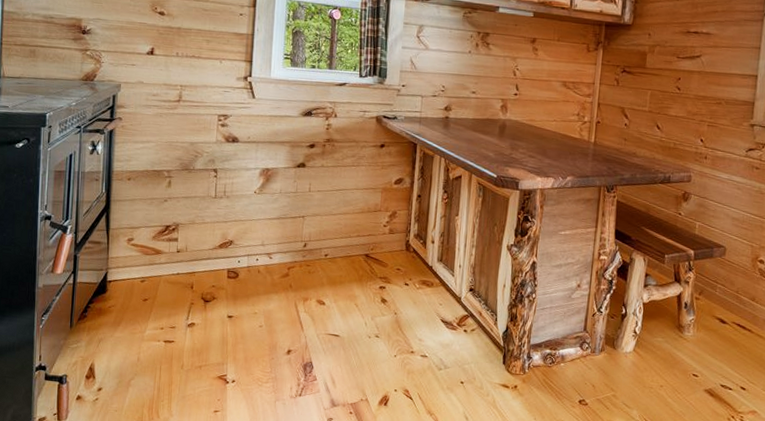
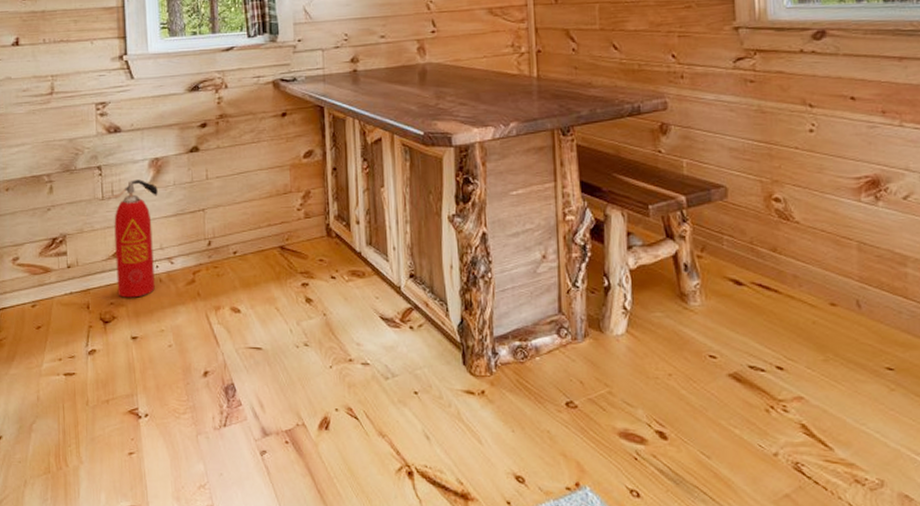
fire extinguisher: none [219,184,265,284] -> present [109,179,158,298]

